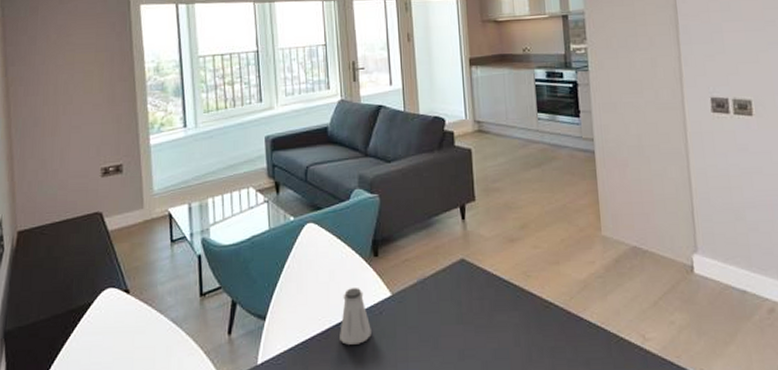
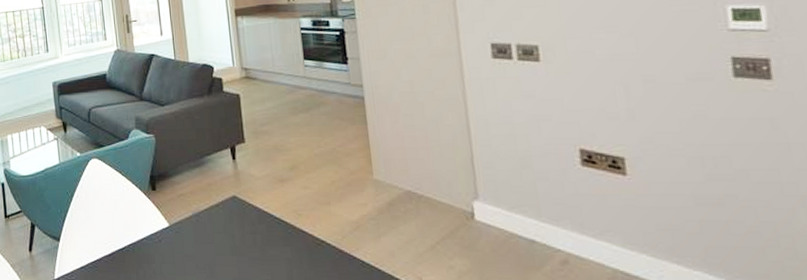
saltshaker: present [340,288,371,345] -> none [124,217,152,268]

